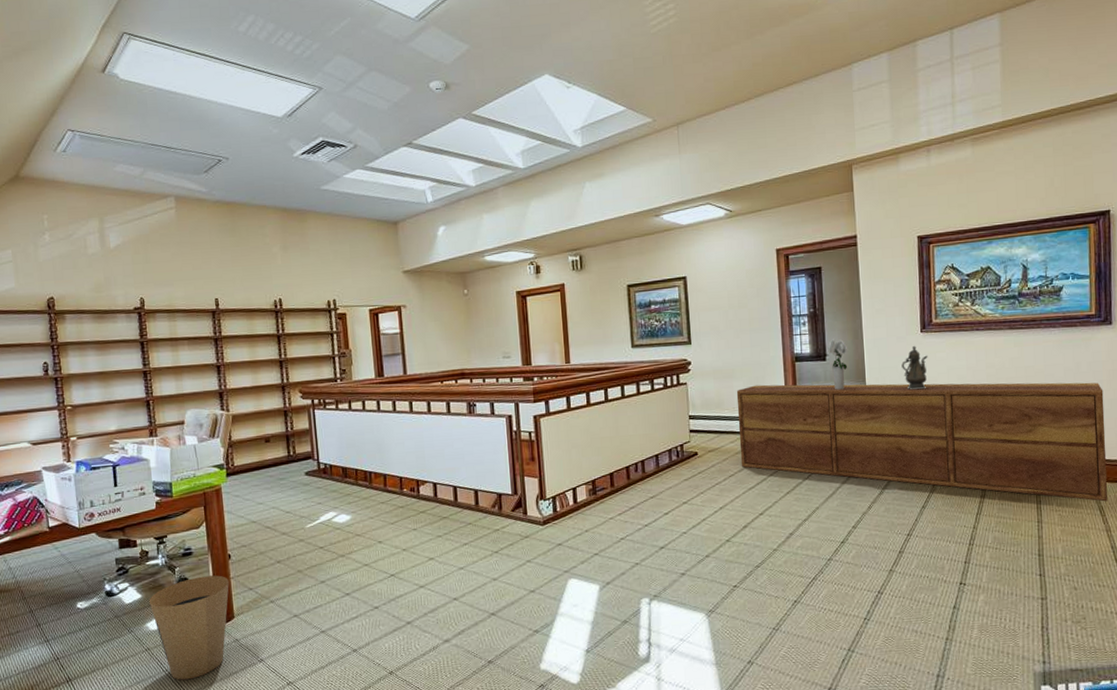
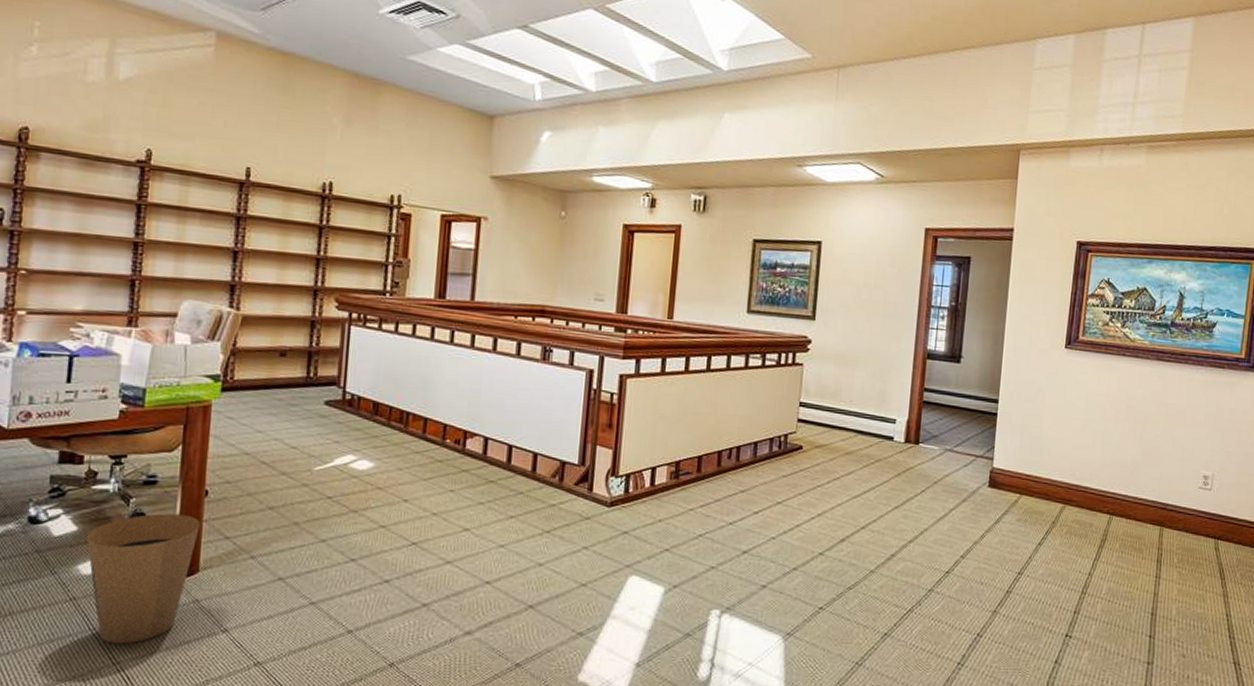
sideboard: present [736,382,1107,502] -> none [849,378,1242,564]
bouquet: present [827,339,848,390] -> none [963,340,986,399]
ewer: present [901,345,928,389] -> none [1040,361,1069,411]

